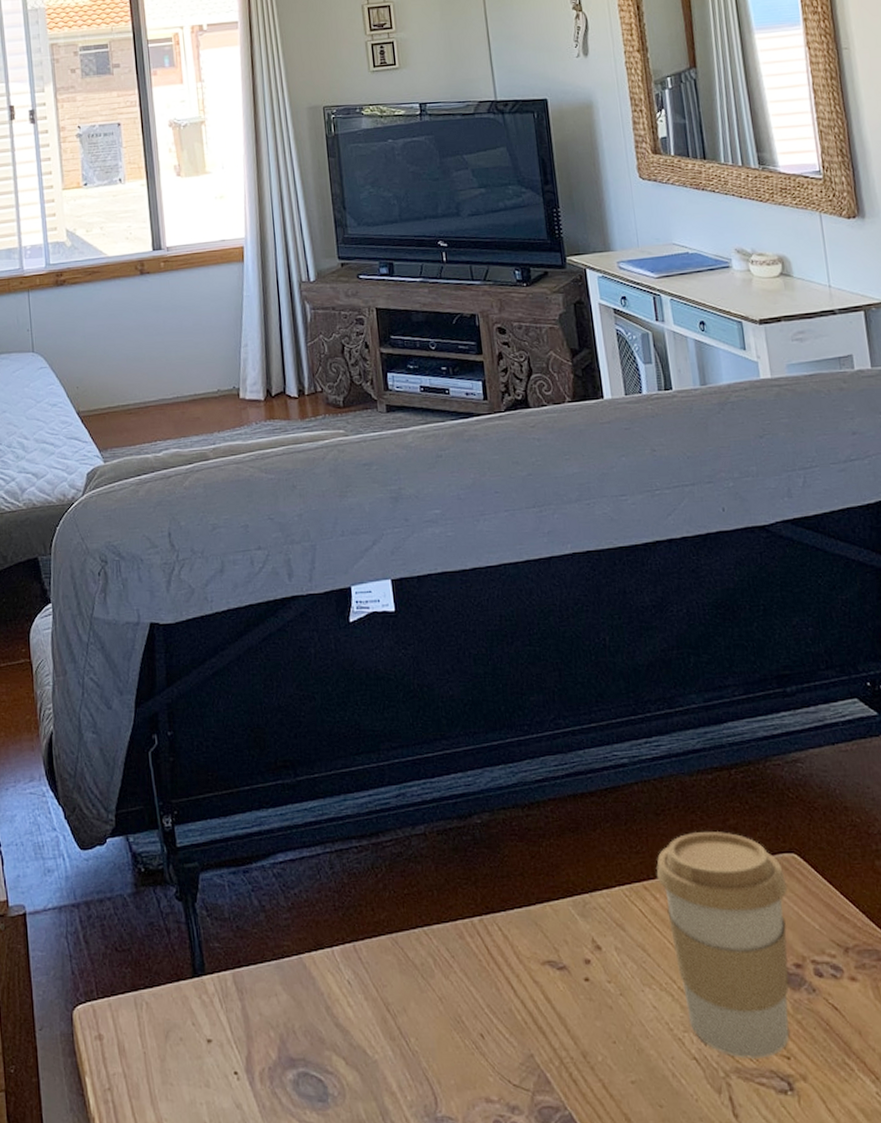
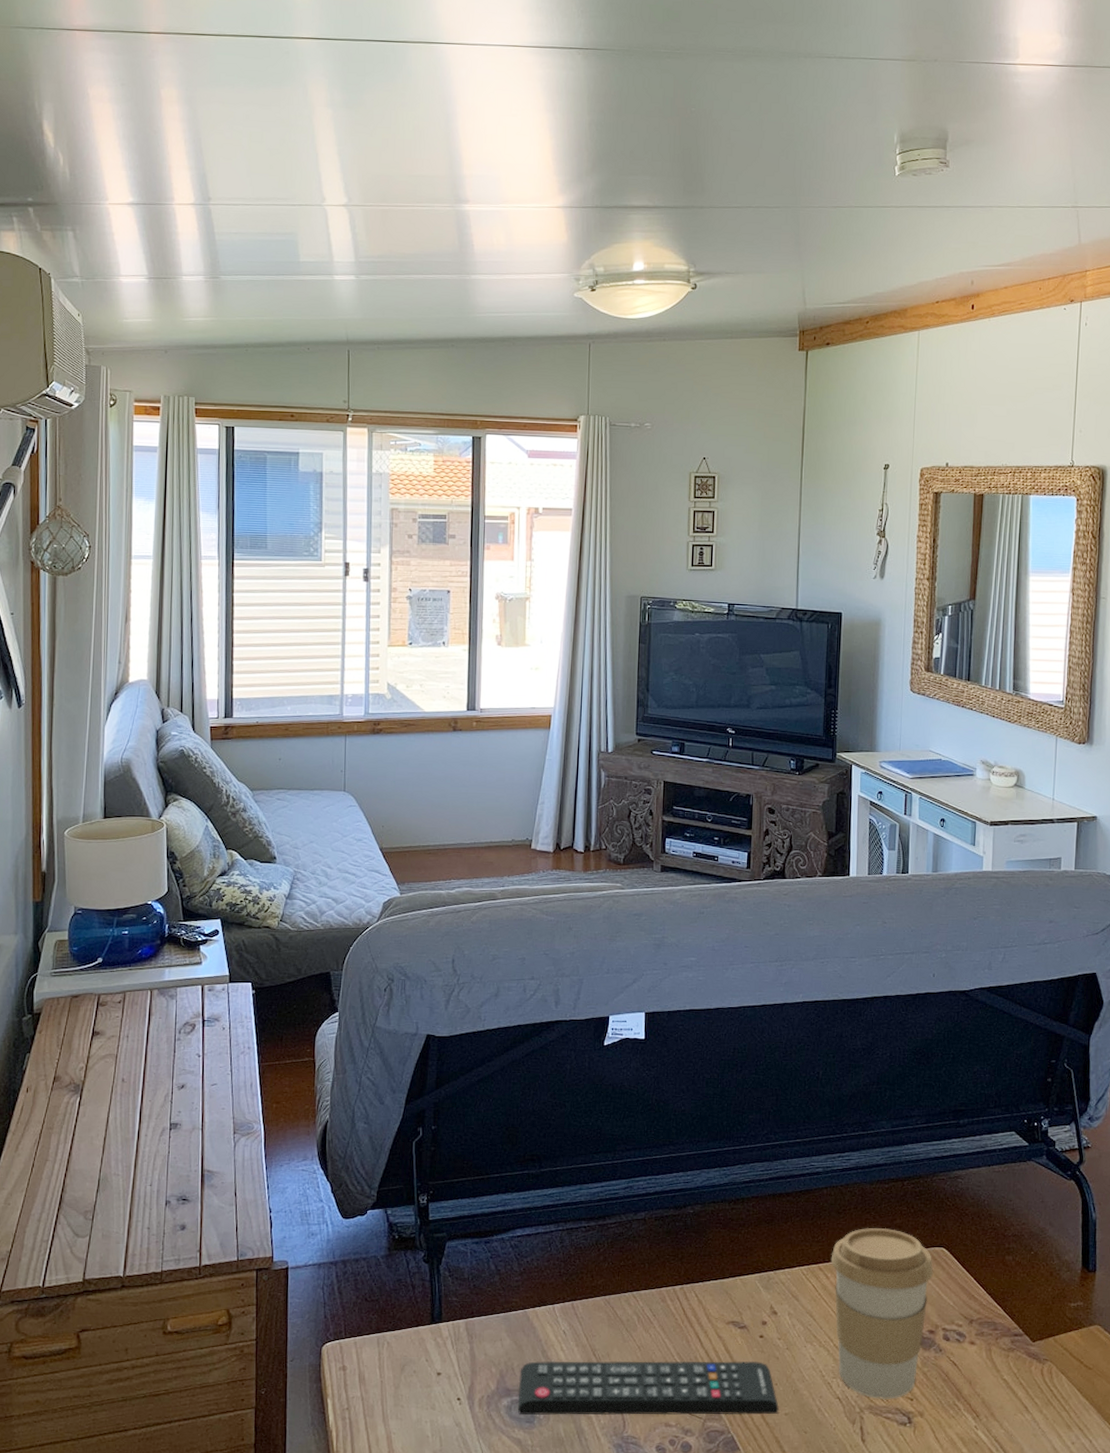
remote control: none [303,1012,623,1092] -> present [517,1360,779,1416]

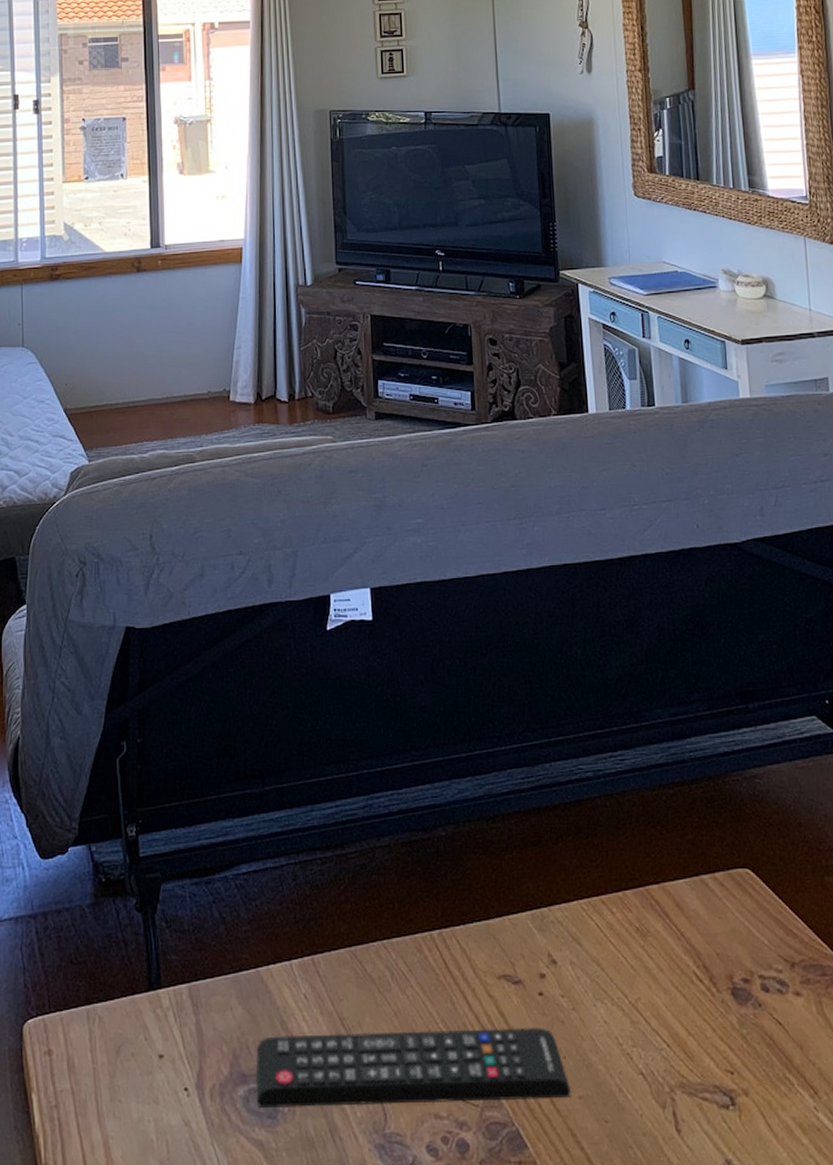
coffee cup: present [830,1228,934,1400] -> none [614,846,740,1075]

